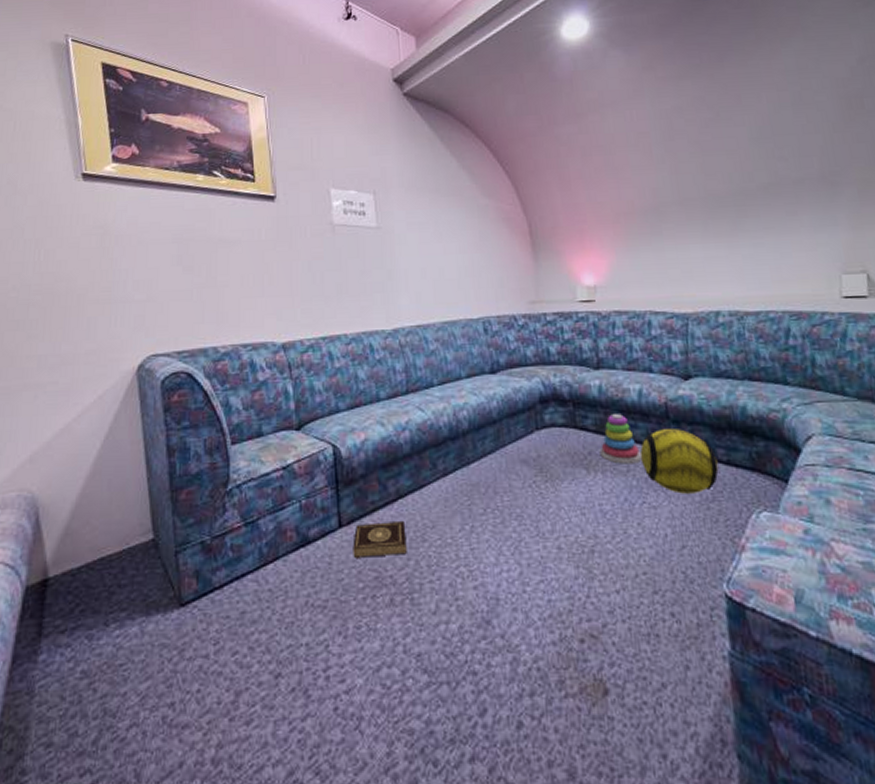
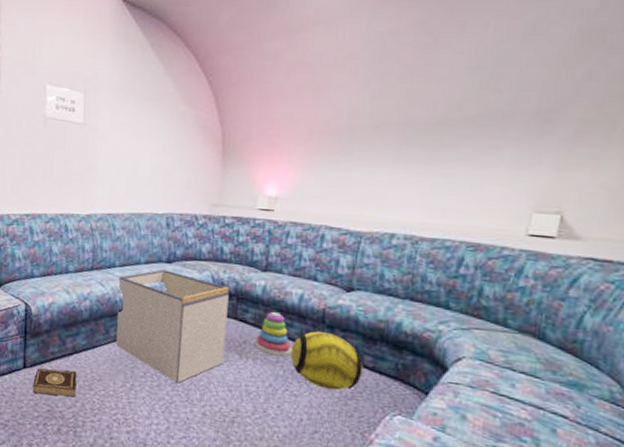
storage bin: none [439,382,571,515] -> present [116,269,229,383]

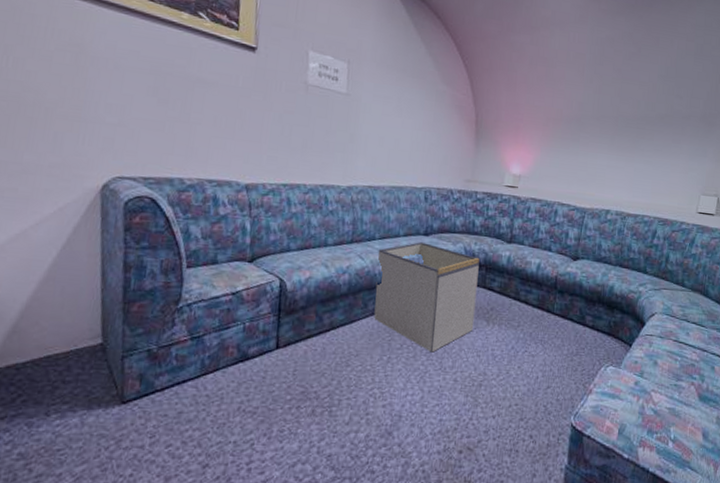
book: present [32,368,78,397] -> none [285,347,335,376]
stacking toy: present [254,312,292,357] -> none [499,280,531,321]
ball: present [290,331,363,391] -> none [529,296,585,348]

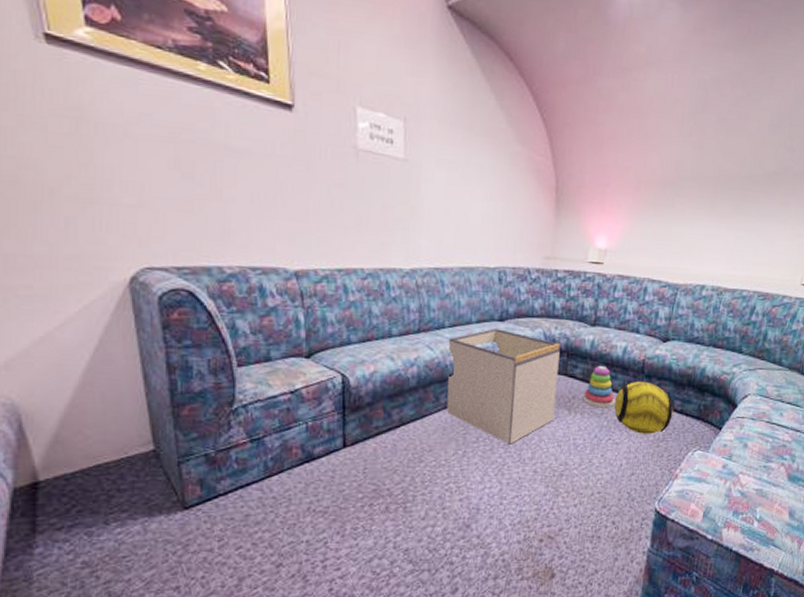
stacking toy: none [499,280,531,321] -> present [582,366,615,408]
ball: none [529,296,585,348] -> present [614,382,674,434]

